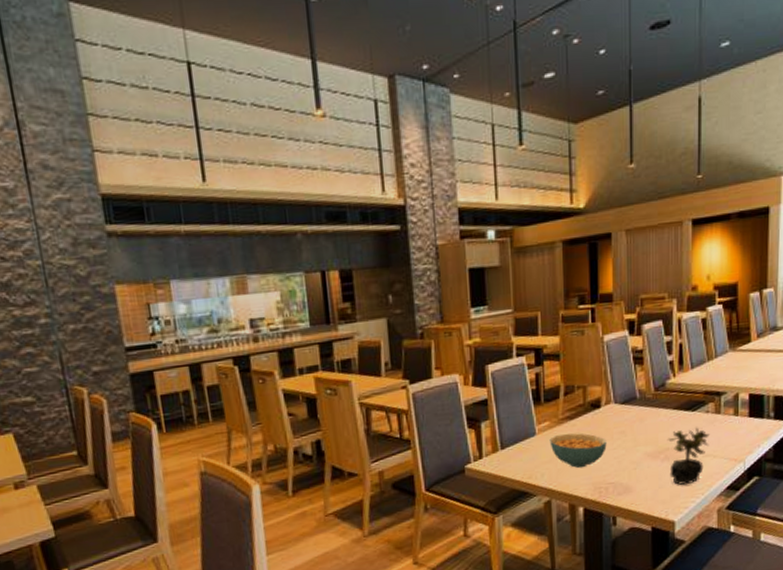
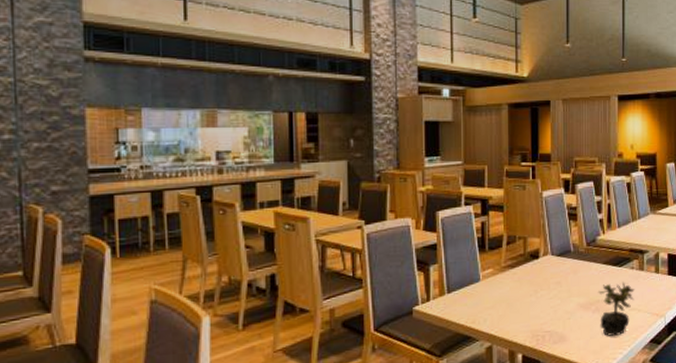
cereal bowl: present [549,433,607,468] -> none [492,281,544,316]

